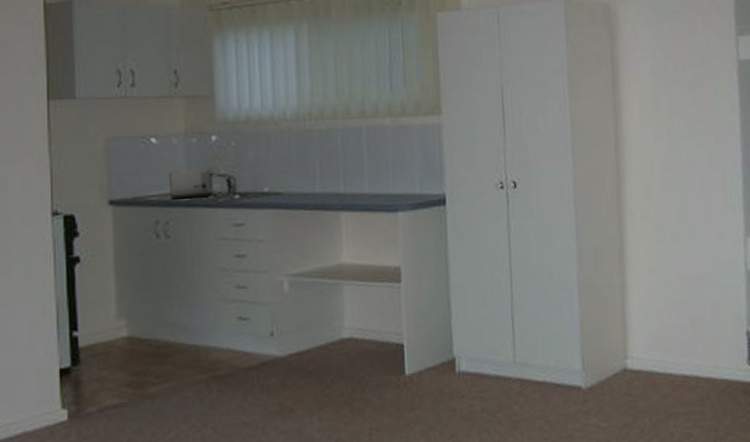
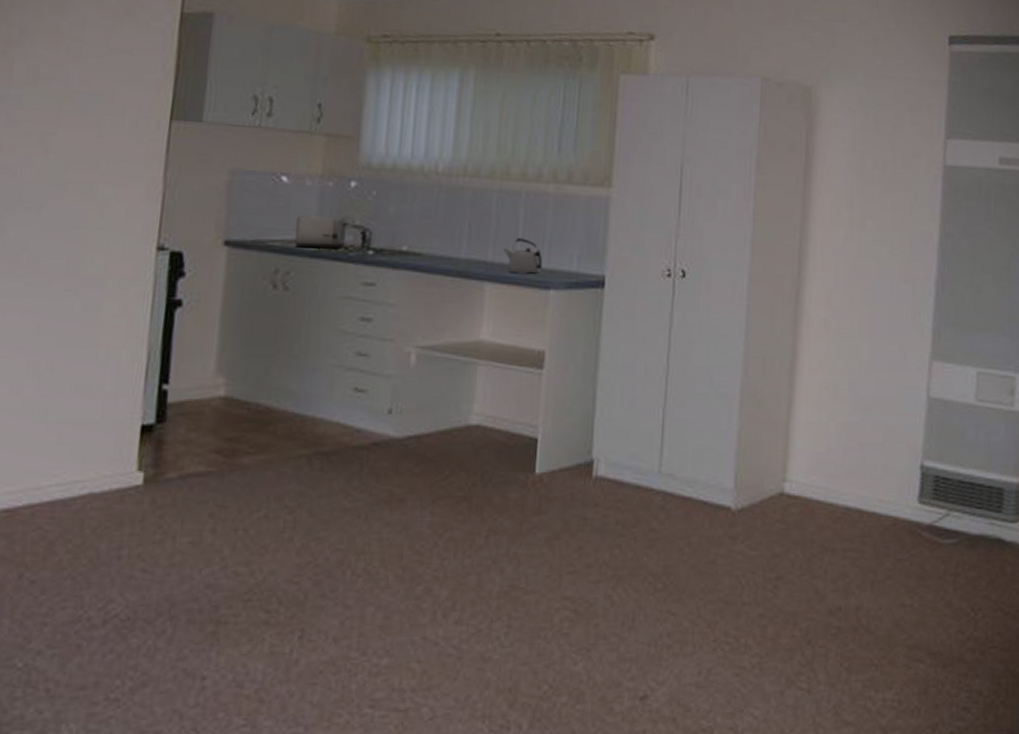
kettle: none [353,169,389,201] -> present [503,238,543,275]

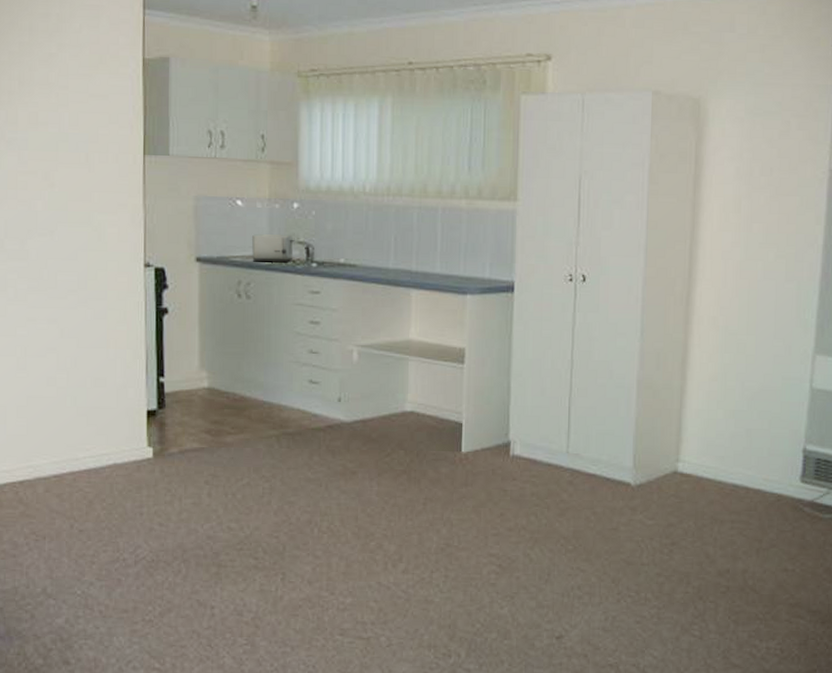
kettle: present [503,238,543,275] -> none [425,249,460,282]

